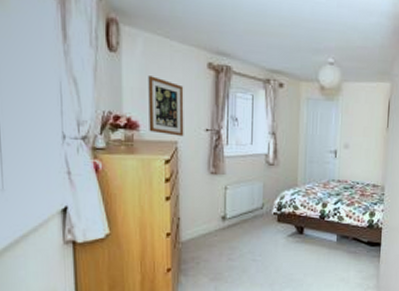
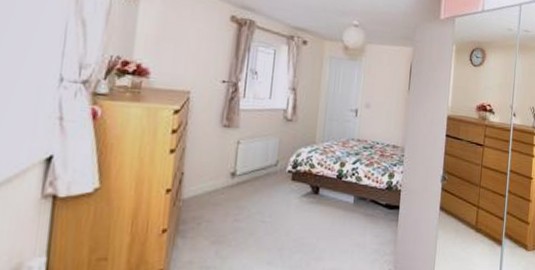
wall art: present [148,76,184,137] -> none [160,24,203,87]

